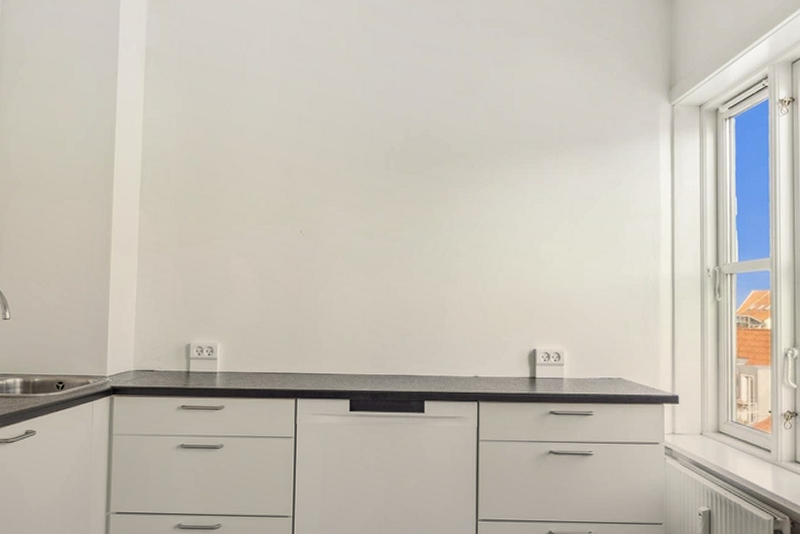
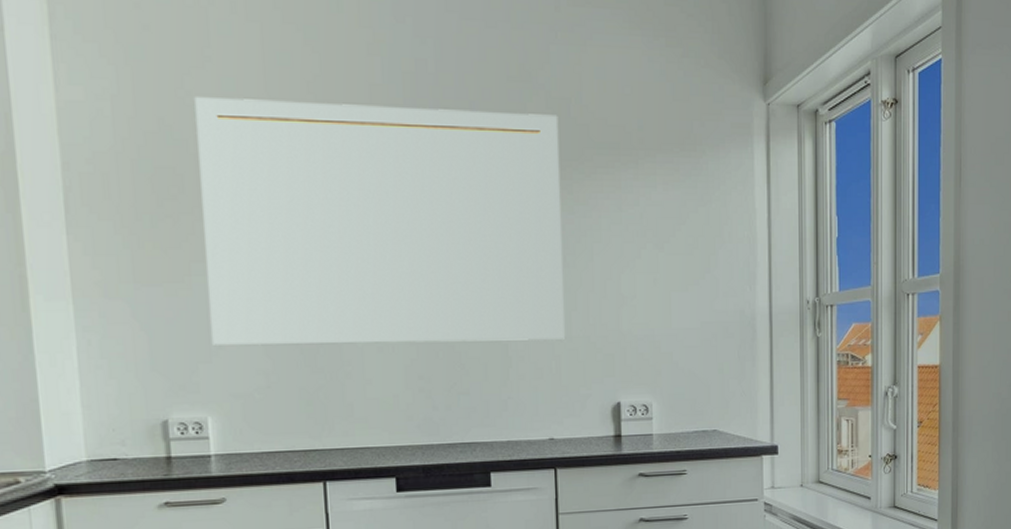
wall art: none [225,114,494,295] -> present [194,97,565,345]

